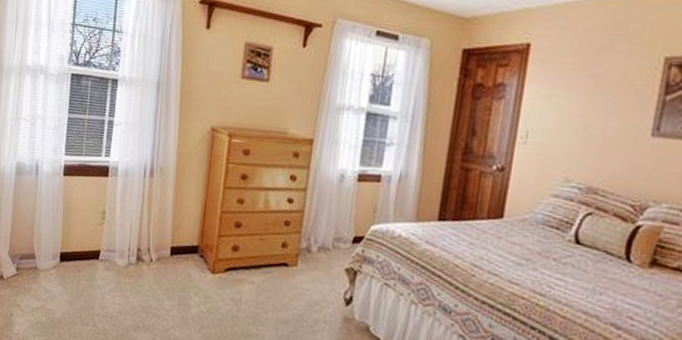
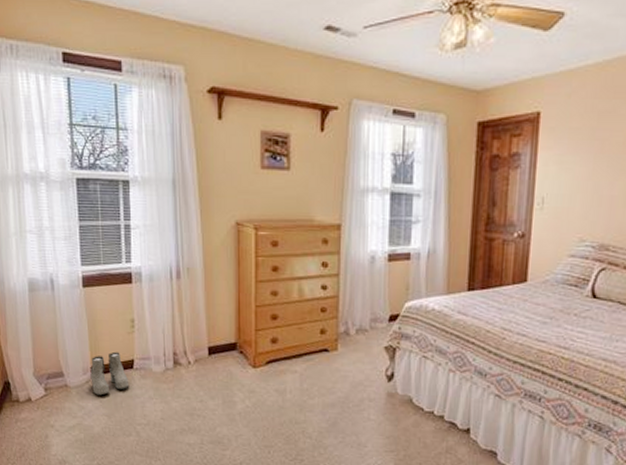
boots: none [58,240,93,282] -> present [90,351,128,396]

